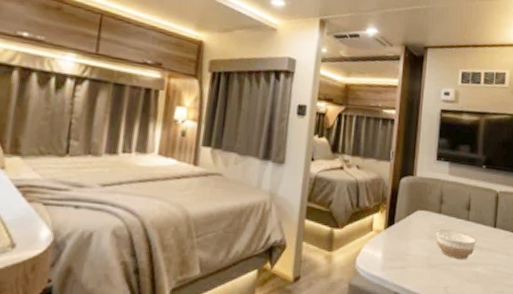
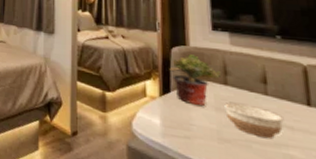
potted plant: none [396,185,437,235] -> present [169,54,220,106]

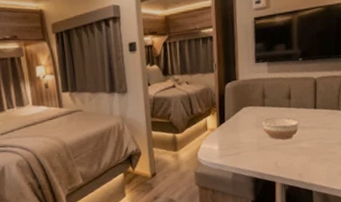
potted plant: present [169,54,220,106] -> none [224,87,260,128]

